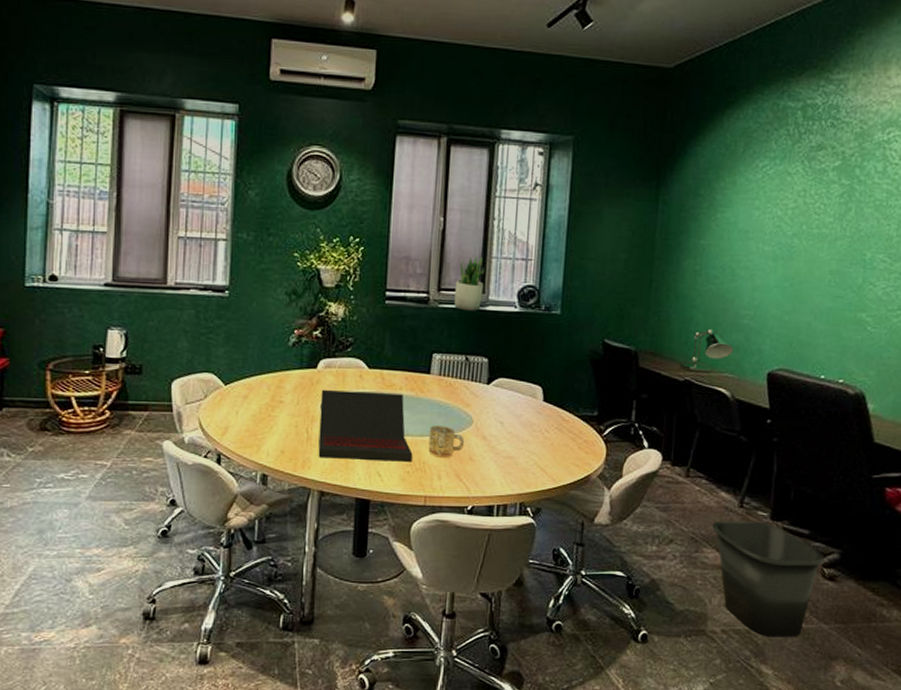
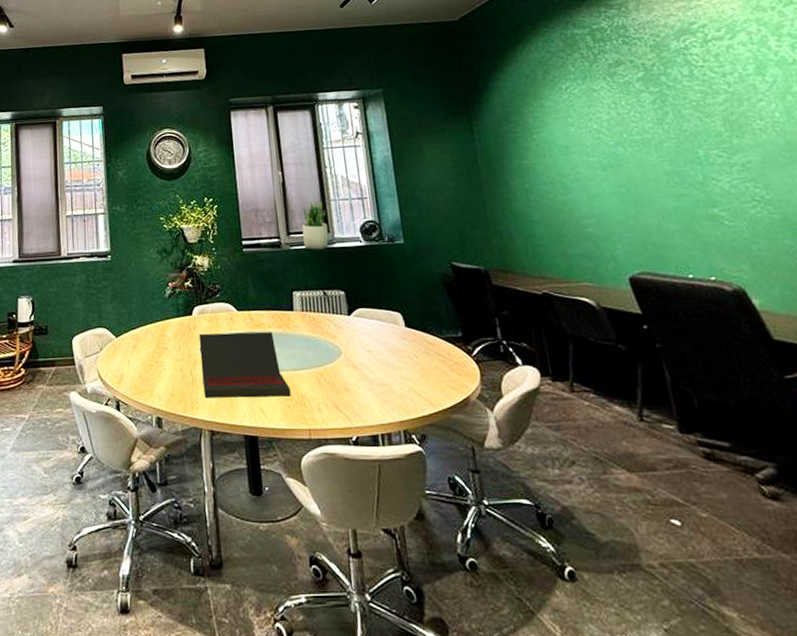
mug: present [428,426,465,458] -> none [302,359,338,390]
desk lamp: present [679,329,734,373] -> none [533,241,586,285]
waste bin: present [712,520,826,637] -> none [614,435,761,571]

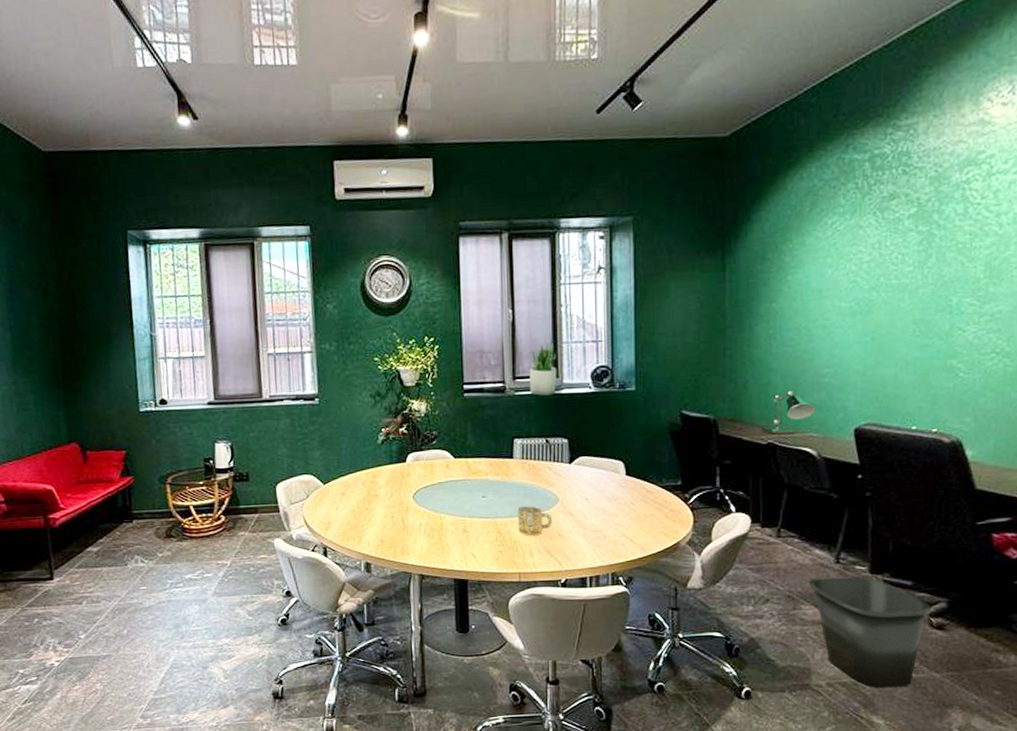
laptop: present [198,331,291,398] -> none [412,479,504,544]
mug: none [302,359,338,390] -> present [517,506,553,536]
desk lamp: none [533,241,586,285] -> present [761,390,816,435]
waste bin: none [614,435,761,571] -> present [809,575,932,688]

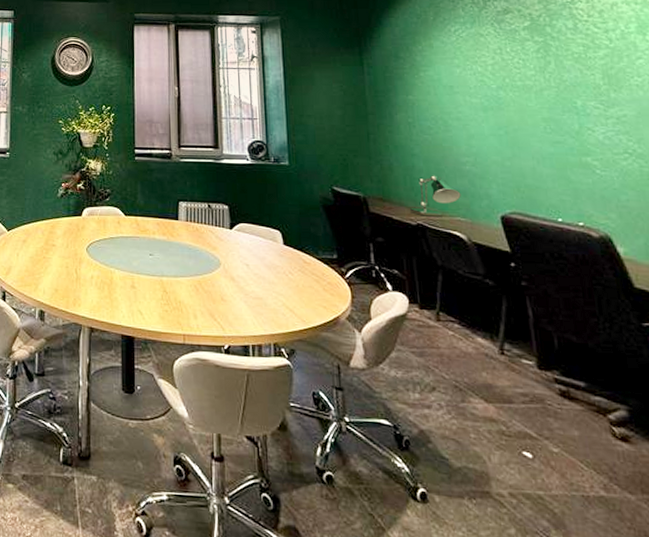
mug: present [517,506,553,536] -> none [182,267,216,298]
planter: present [529,343,557,396] -> none [193,118,218,164]
waste bin: present [809,575,932,688] -> none [475,368,613,507]

